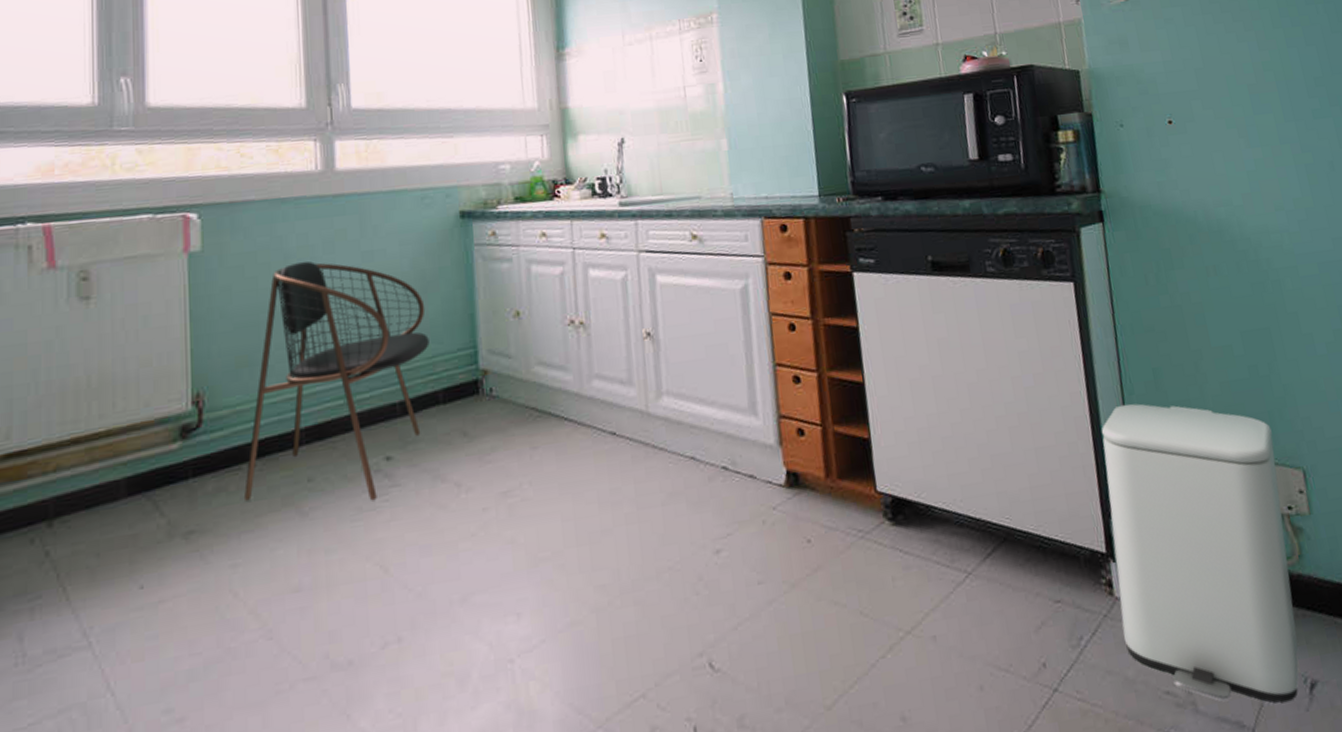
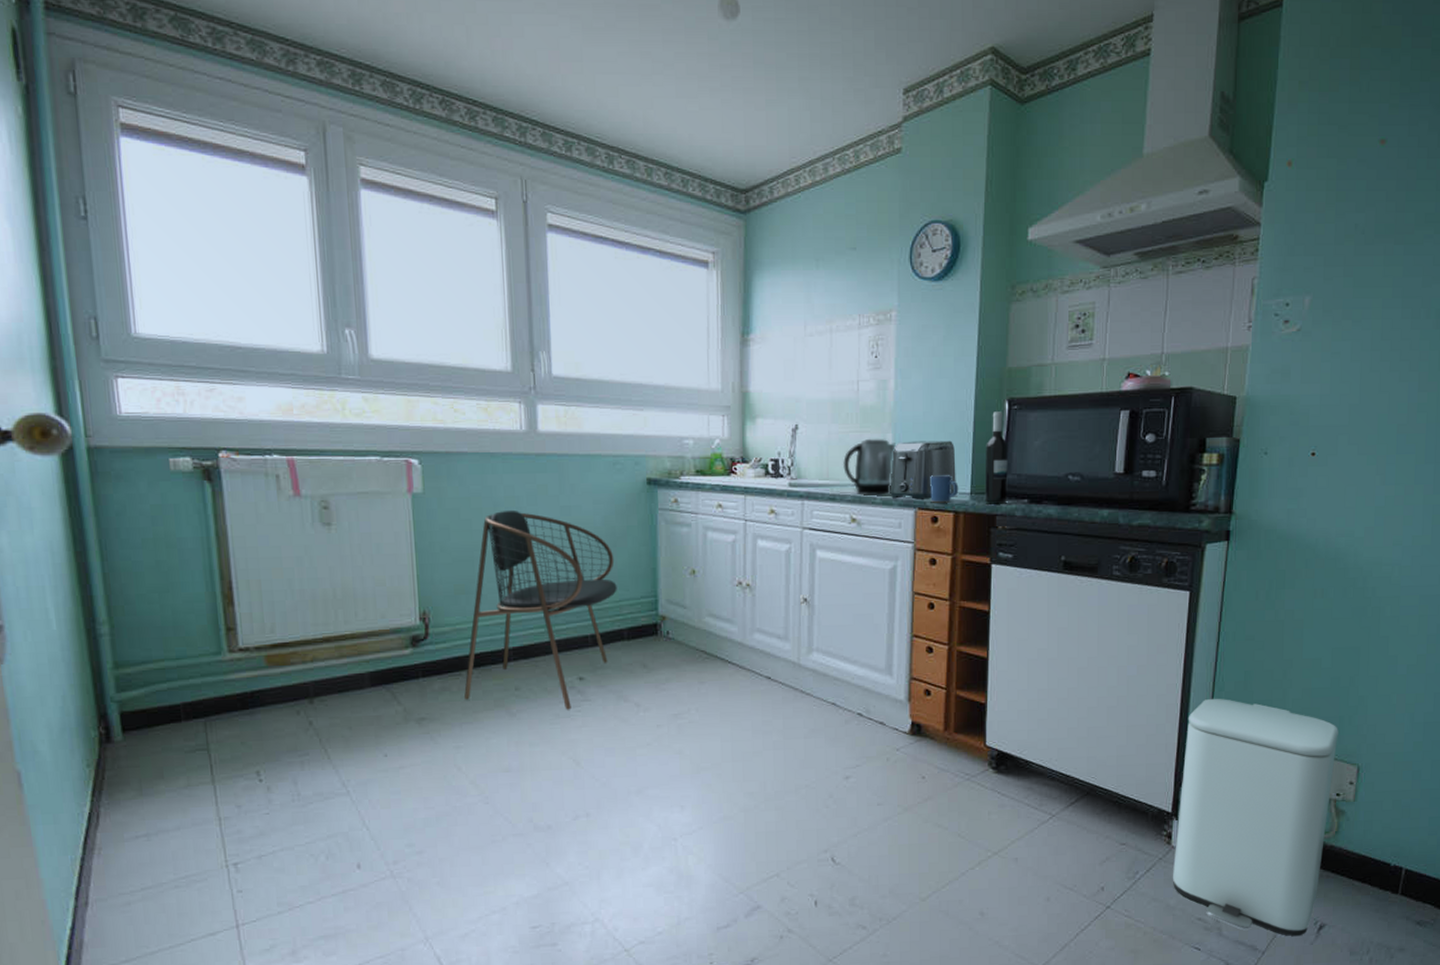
kettle: none [676,144,733,210] -> present [843,438,896,497]
toaster: none [729,141,802,210] -> present [890,440,956,501]
mug: none [773,177,806,210] -> present [930,475,959,503]
wine bottle: none [828,106,859,206] -> present [985,411,1008,504]

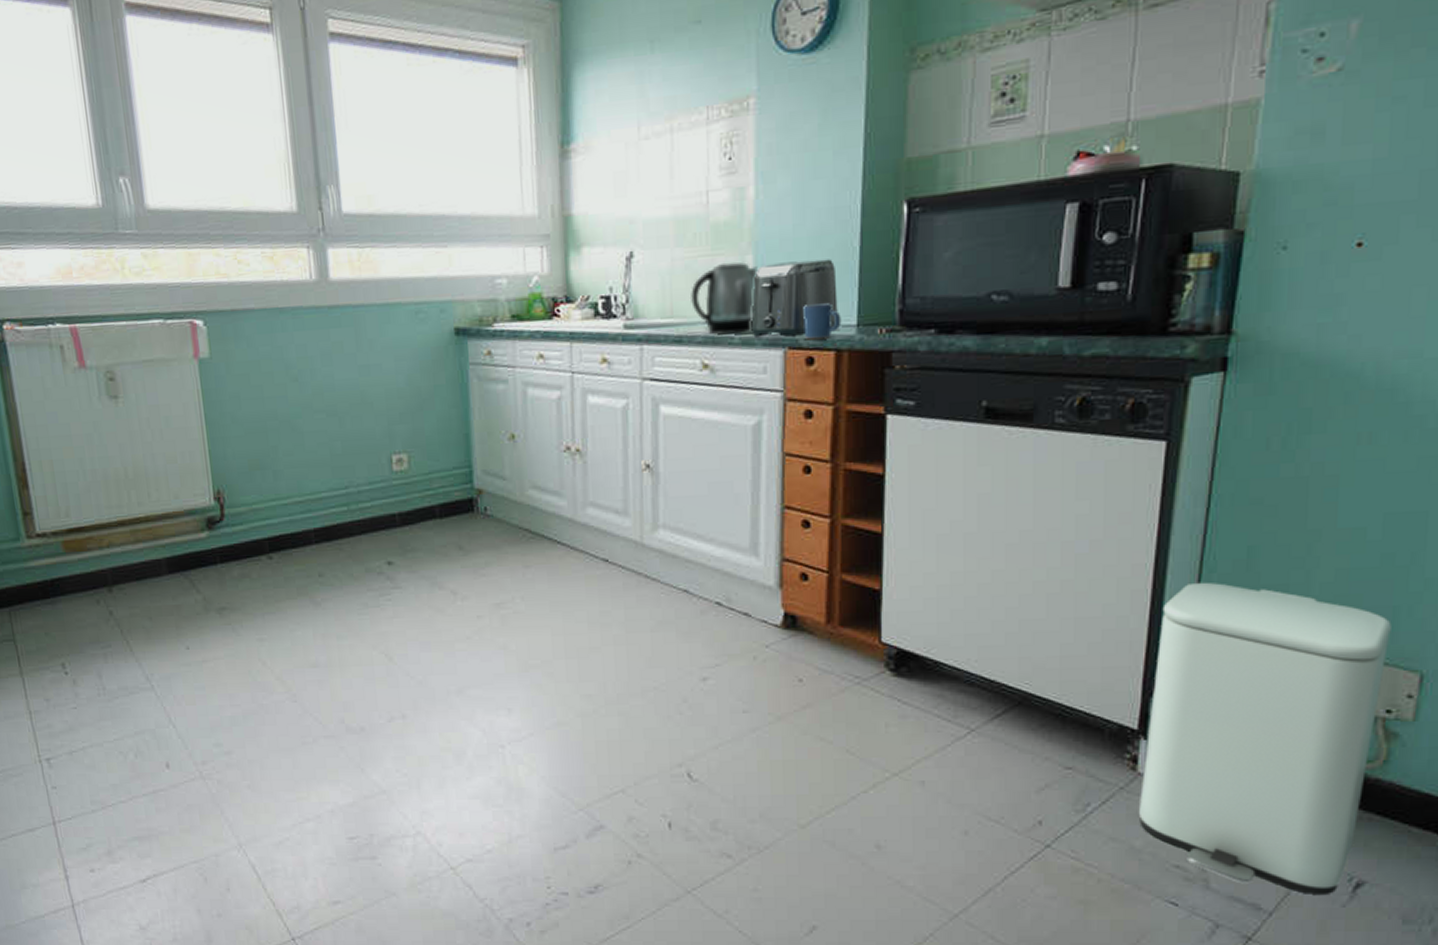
dining chair: present [463,509,617,710] -> none [264,372,426,599]
wine bottle: present [985,411,1008,504] -> none [876,216,908,338]

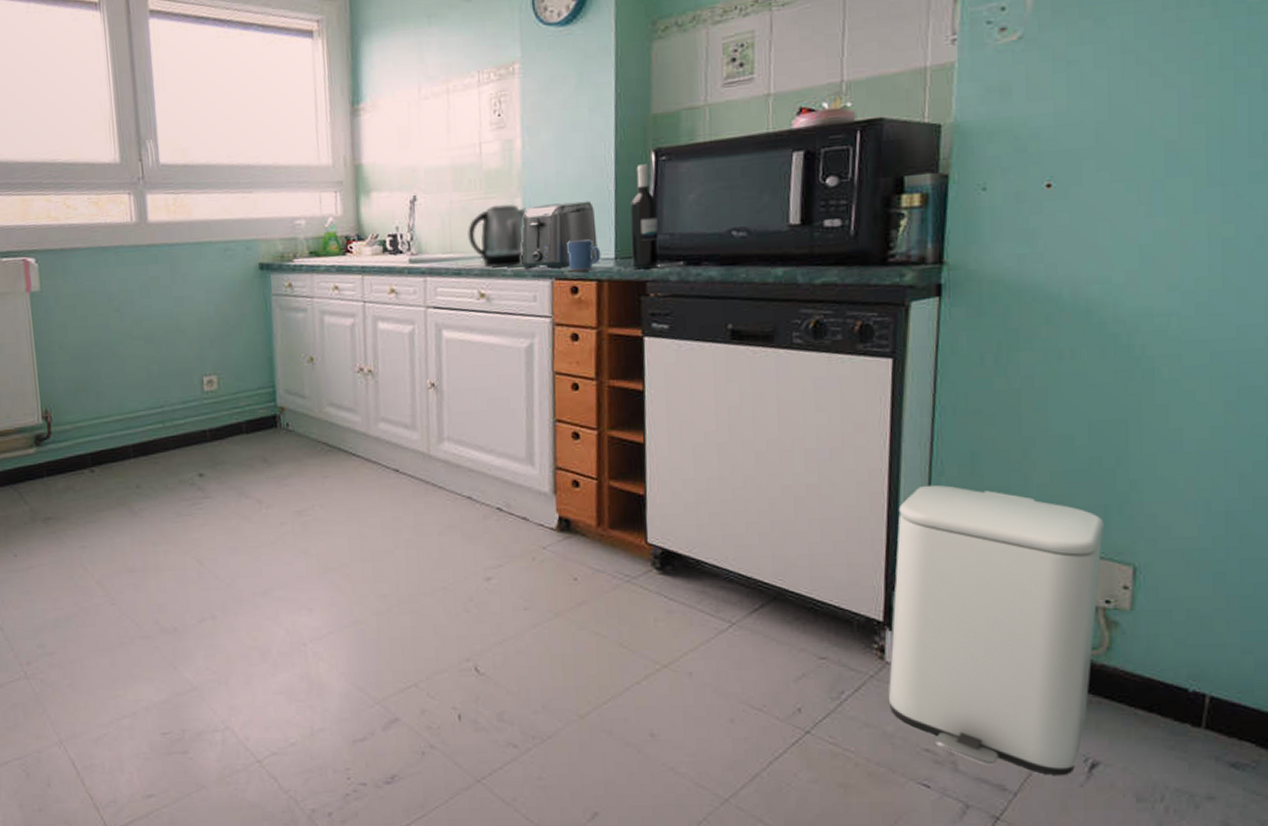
wine bottle: none [876,216,908,338] -> present [630,164,659,270]

